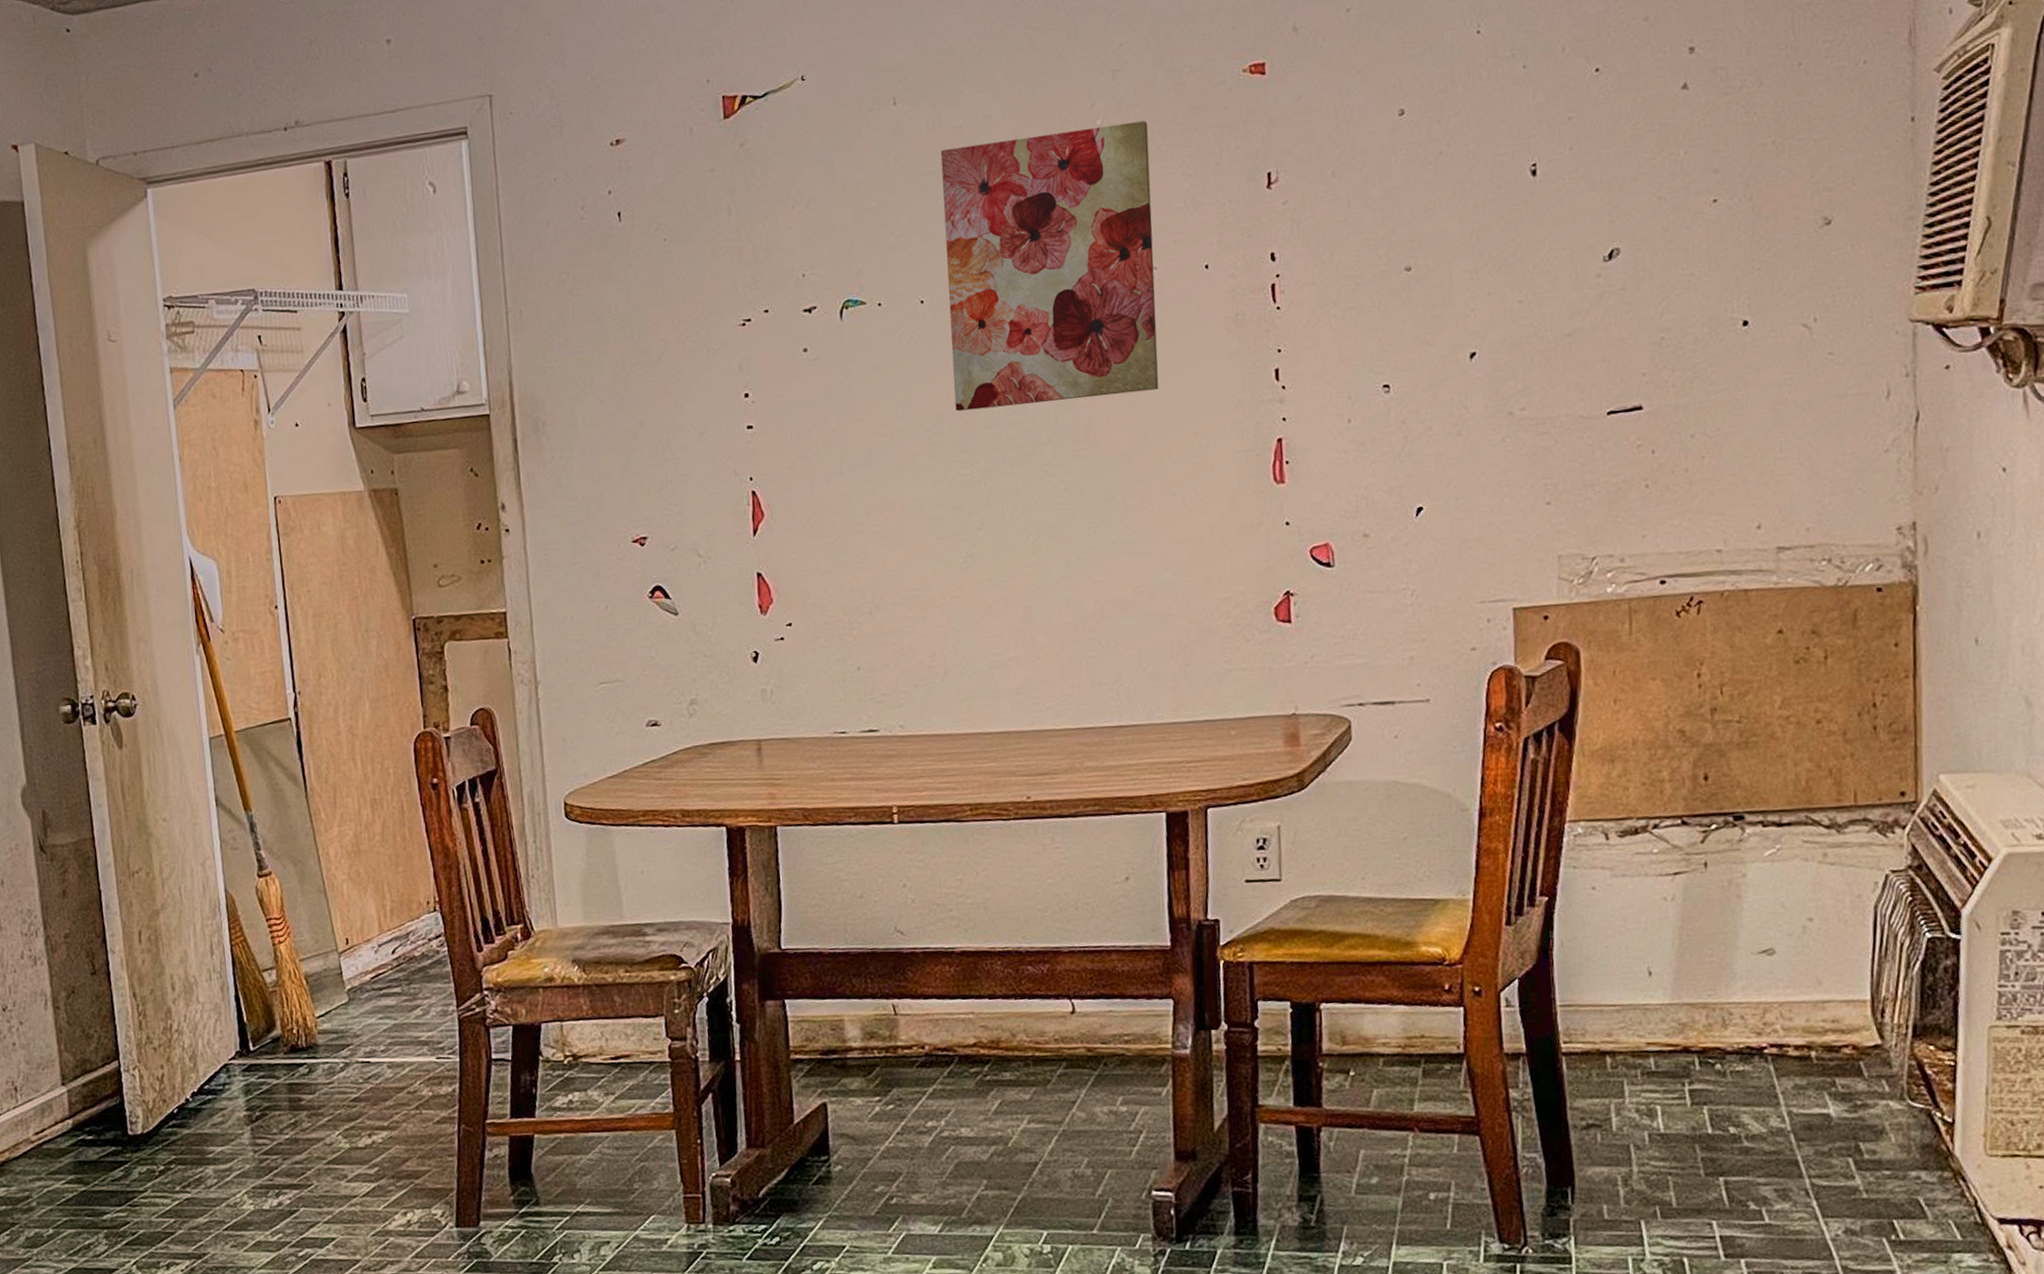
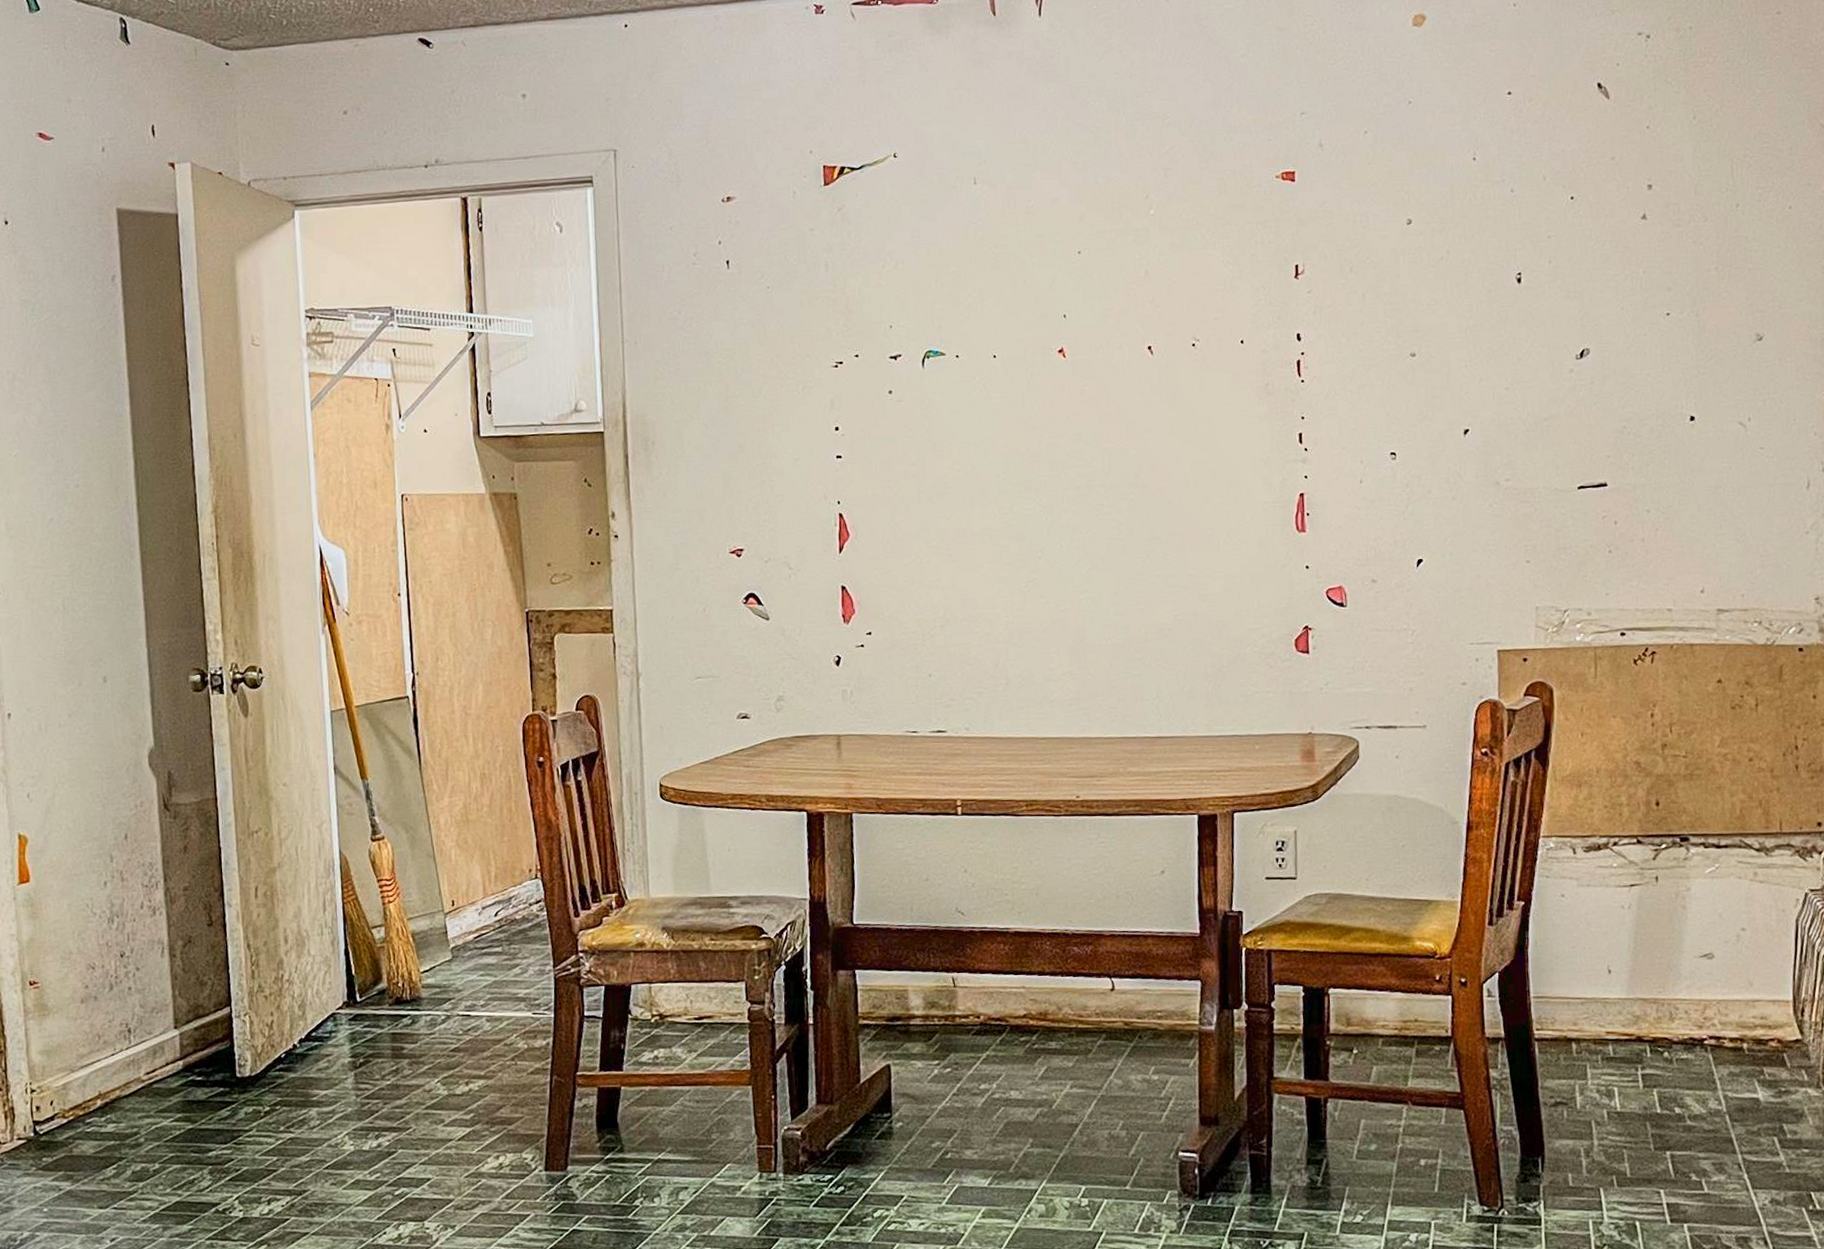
wall art: present [940,121,1159,412] -> none [1014,213,1199,454]

